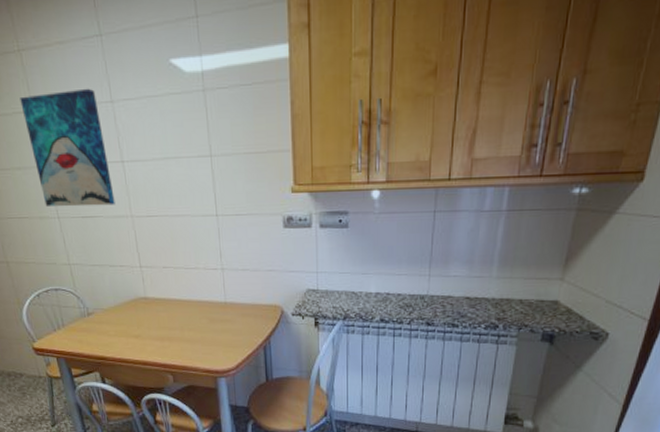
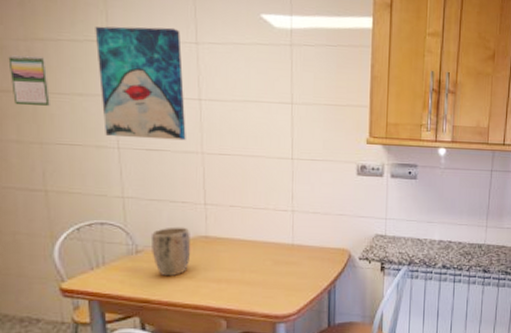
plant pot: none [97,289,135,336] -> present [150,227,191,277]

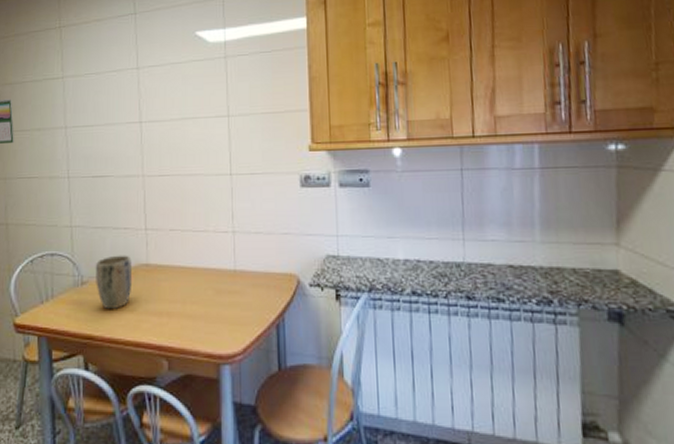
wall art: present [95,26,186,141] -> none [52,57,128,167]

